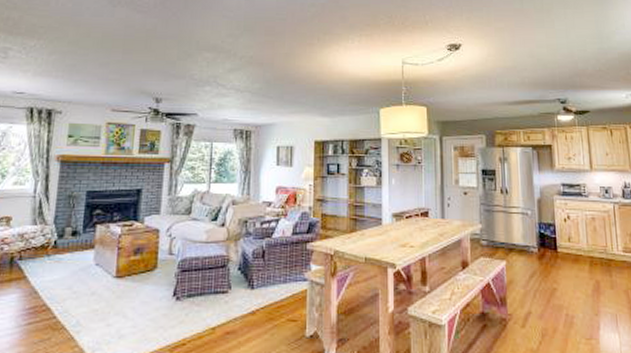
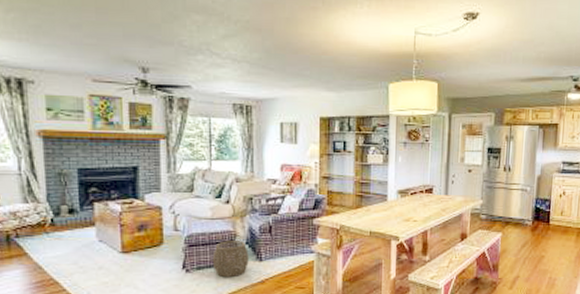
woven basket: none [203,266,241,307] -> present [212,241,249,278]

